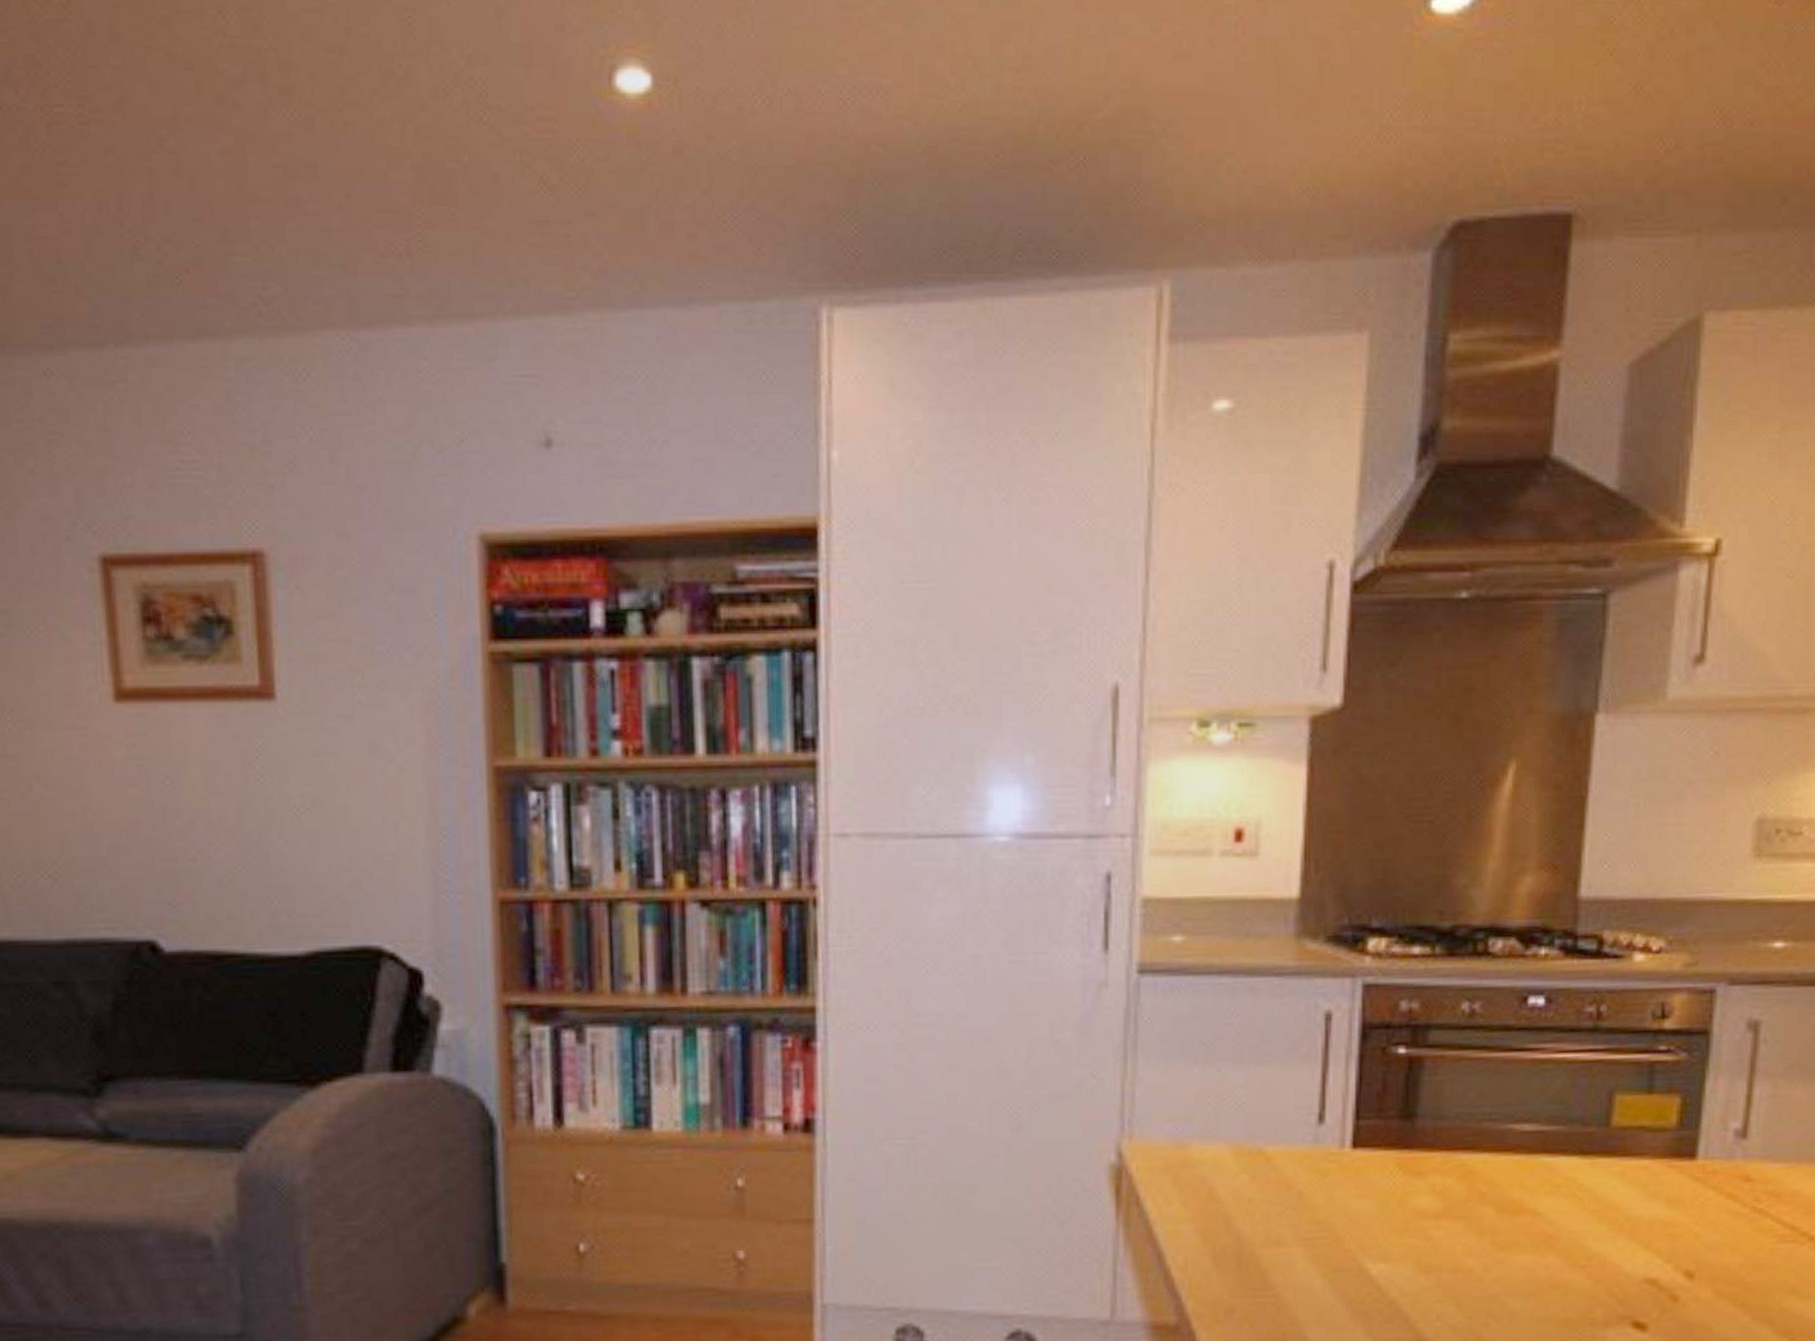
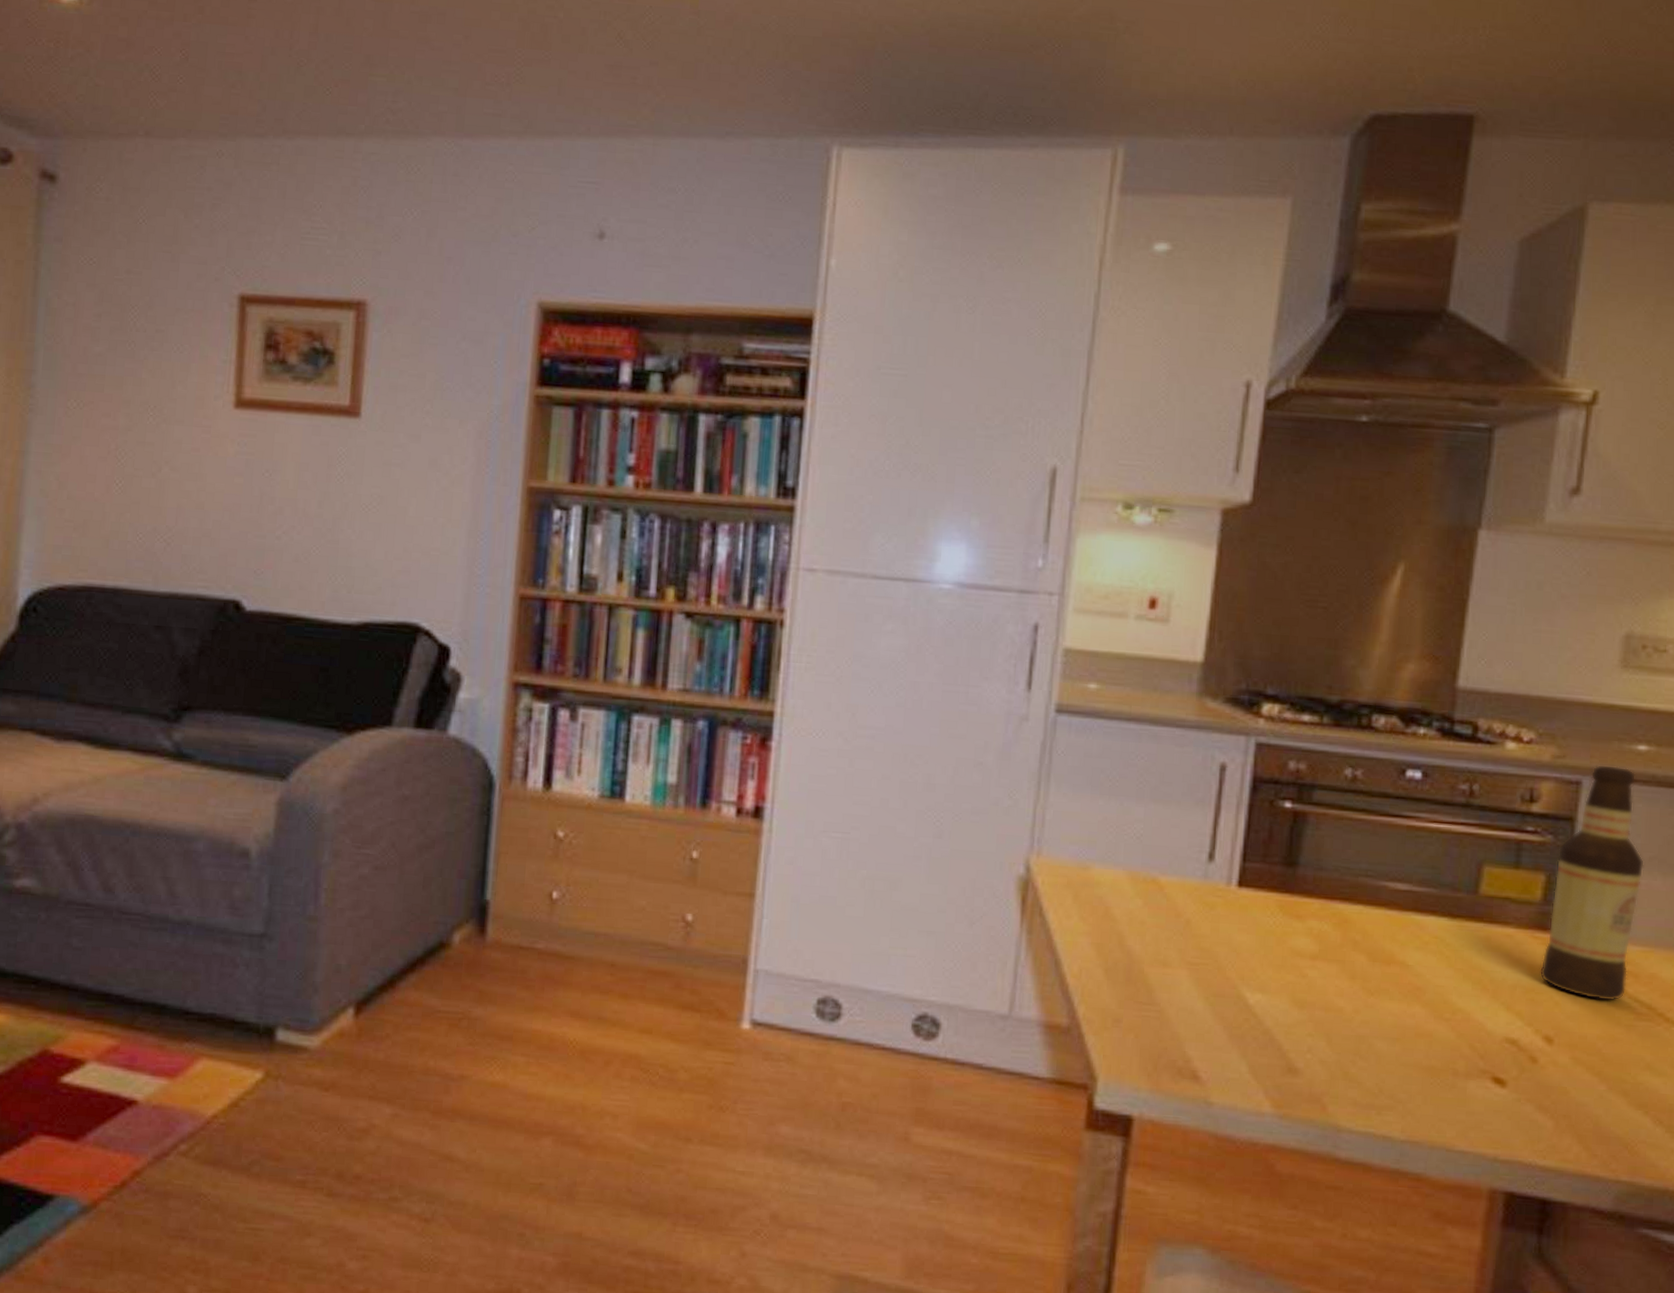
bottle: none [1677,967,1784,1227] -> present [1539,764,1644,1002]

